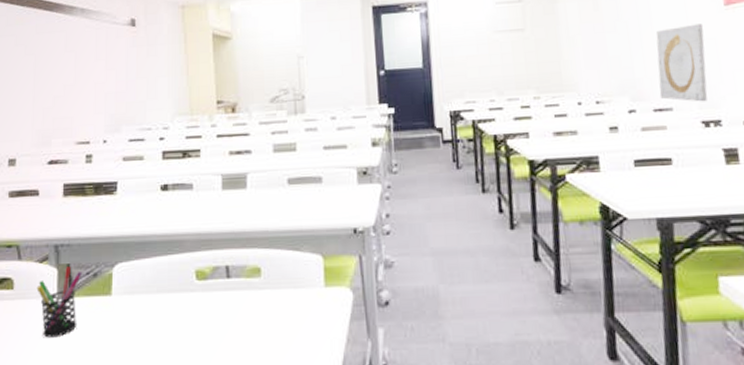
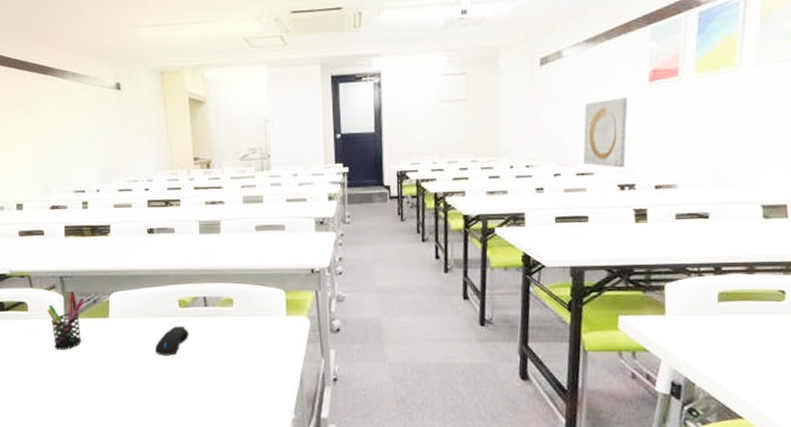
computer mouse: none [165,303,208,342] -> present [154,326,189,356]

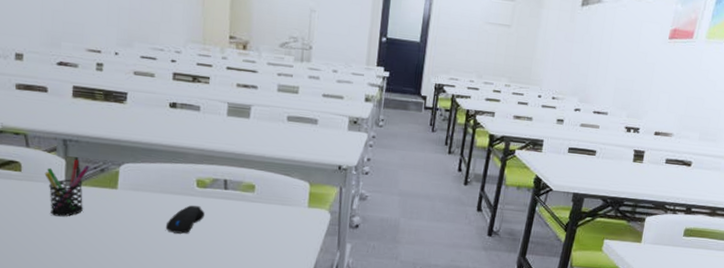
wall art: present [583,97,628,168] -> none [601,48,649,113]

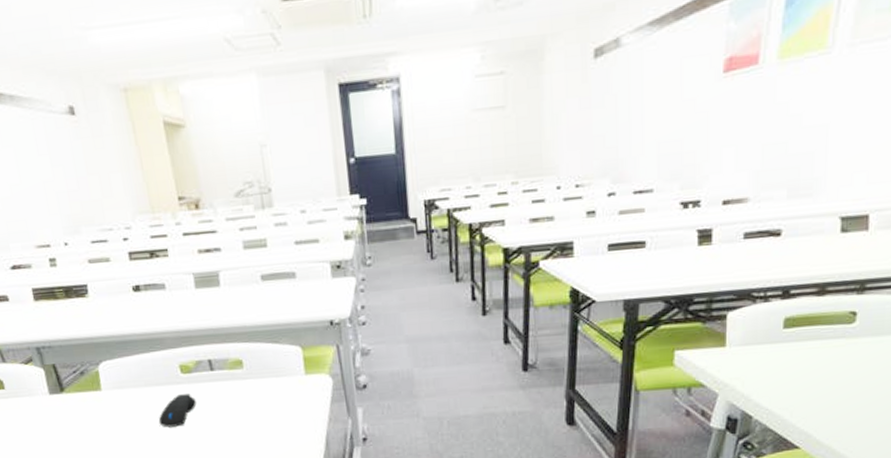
pen holder: present [44,159,90,217] -> none [27,366,74,430]

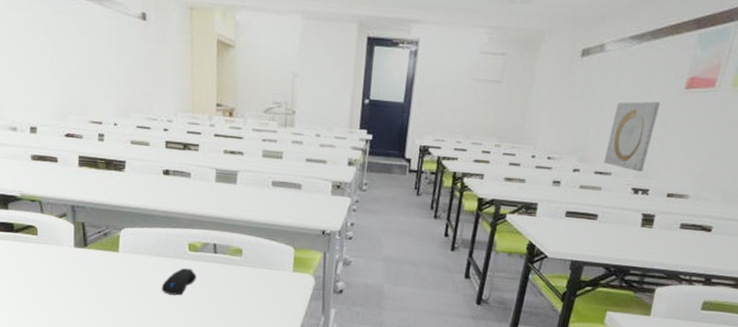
wall art: none [641,94,698,182] -> present [603,101,661,172]

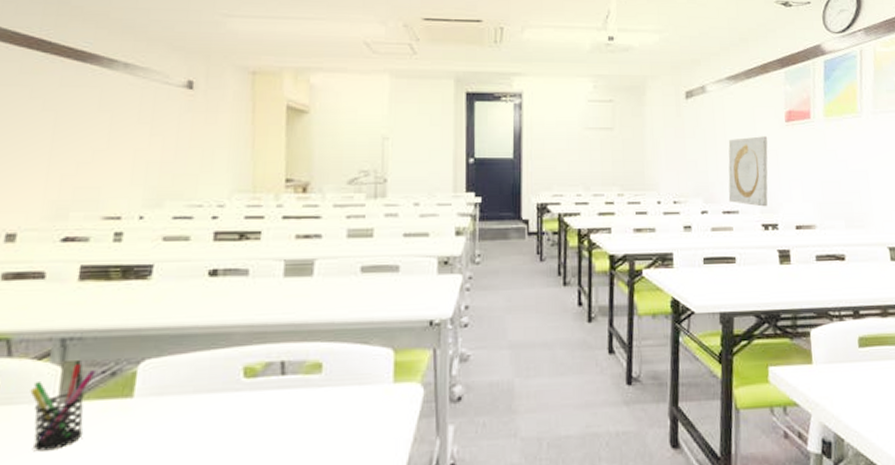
pen holder: none [57,224,95,277] -> present [30,364,97,452]
computer mouse: present [161,268,196,295] -> none [199,404,255,449]

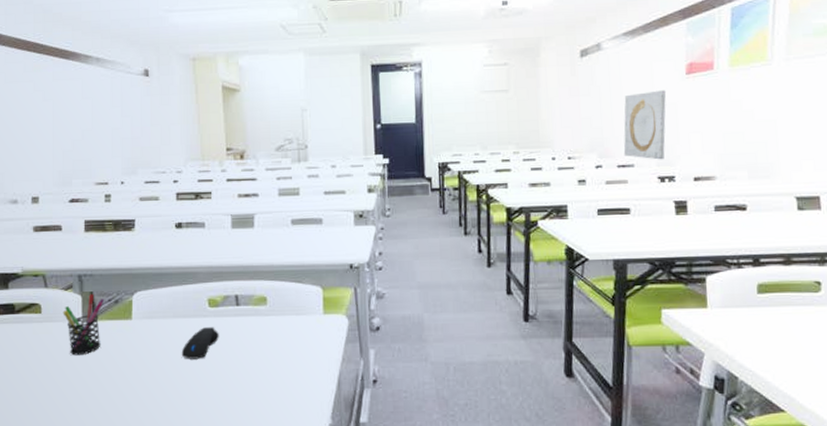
computer mouse: none [199,404,255,449] -> present [181,327,219,359]

